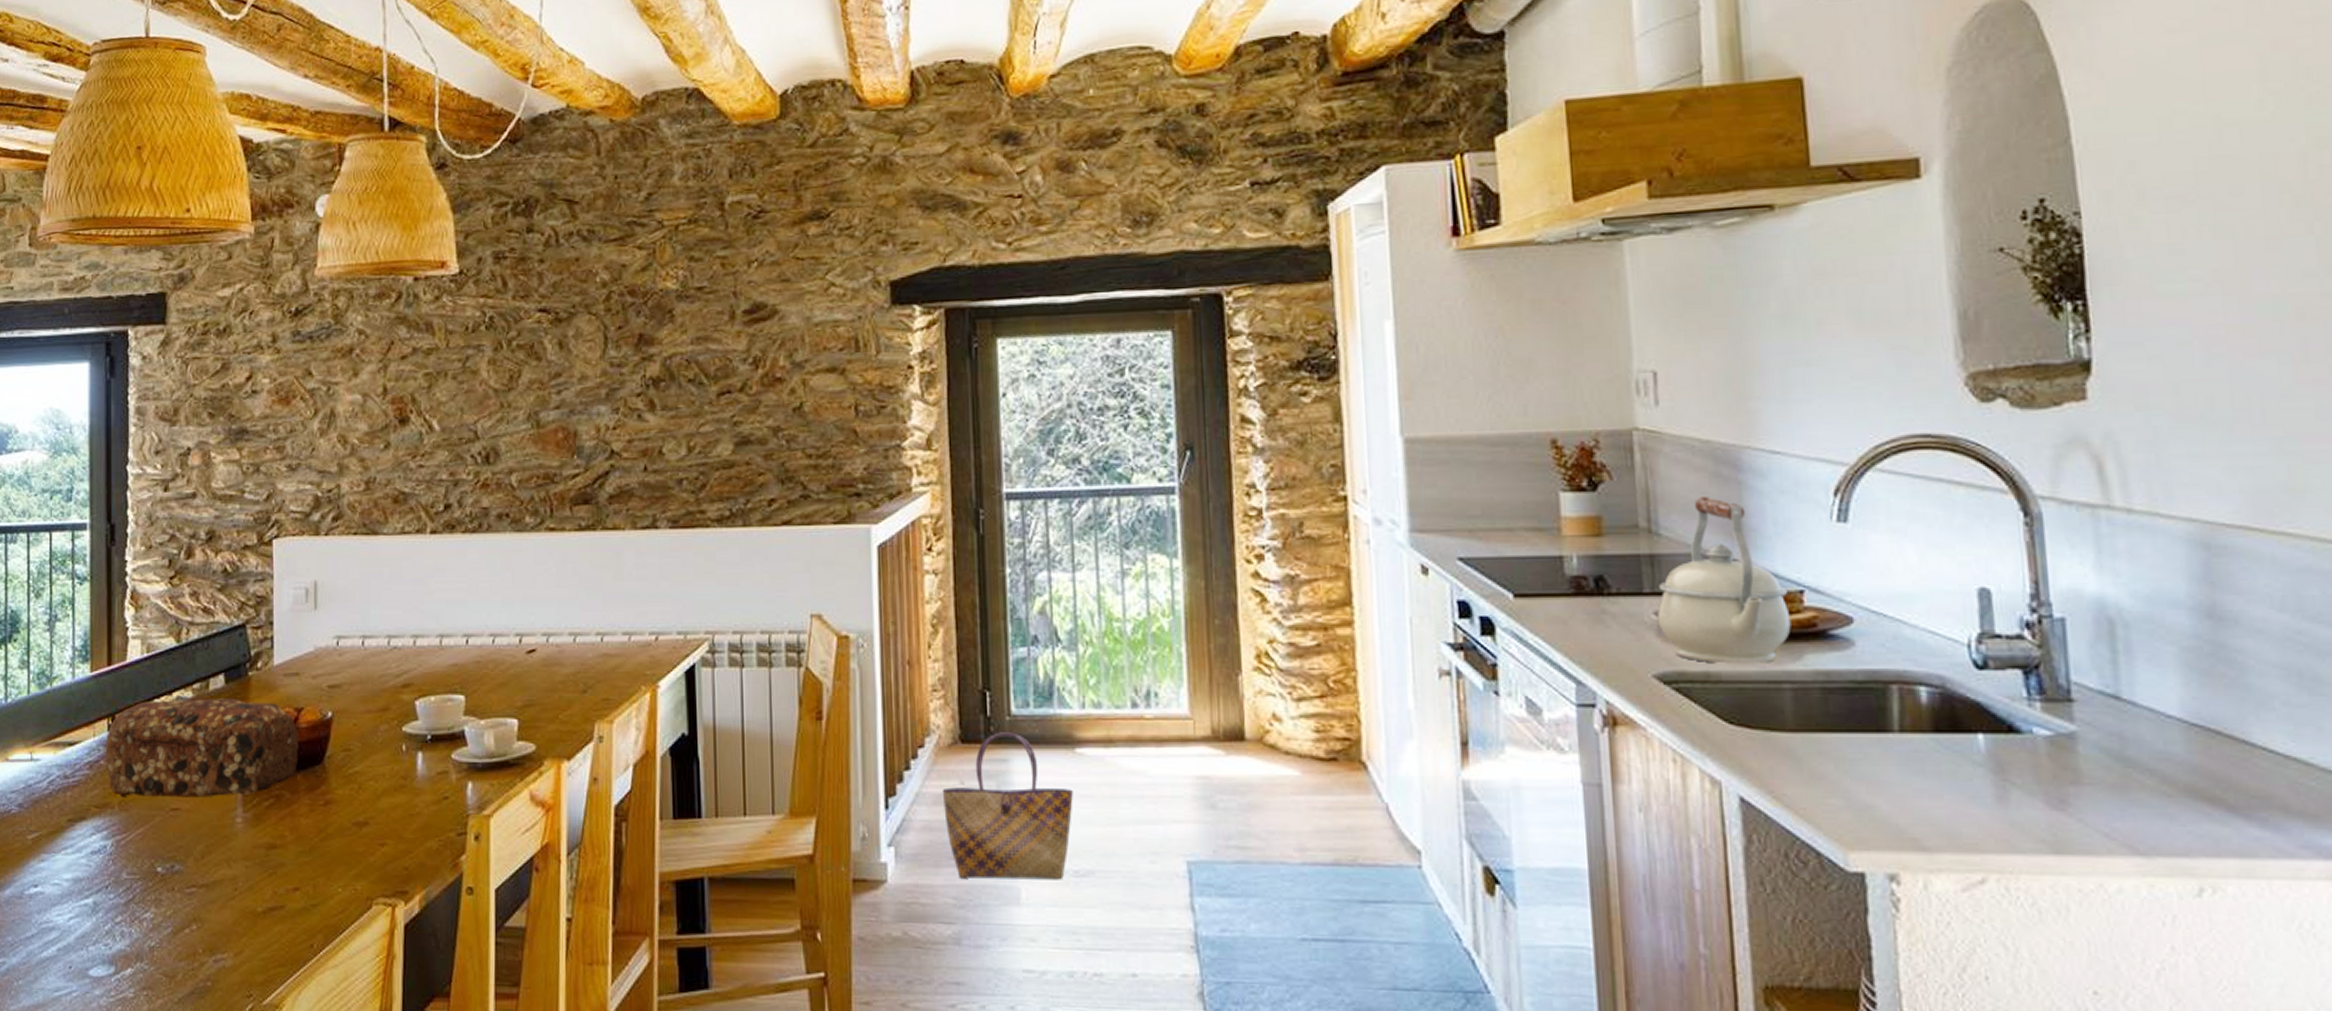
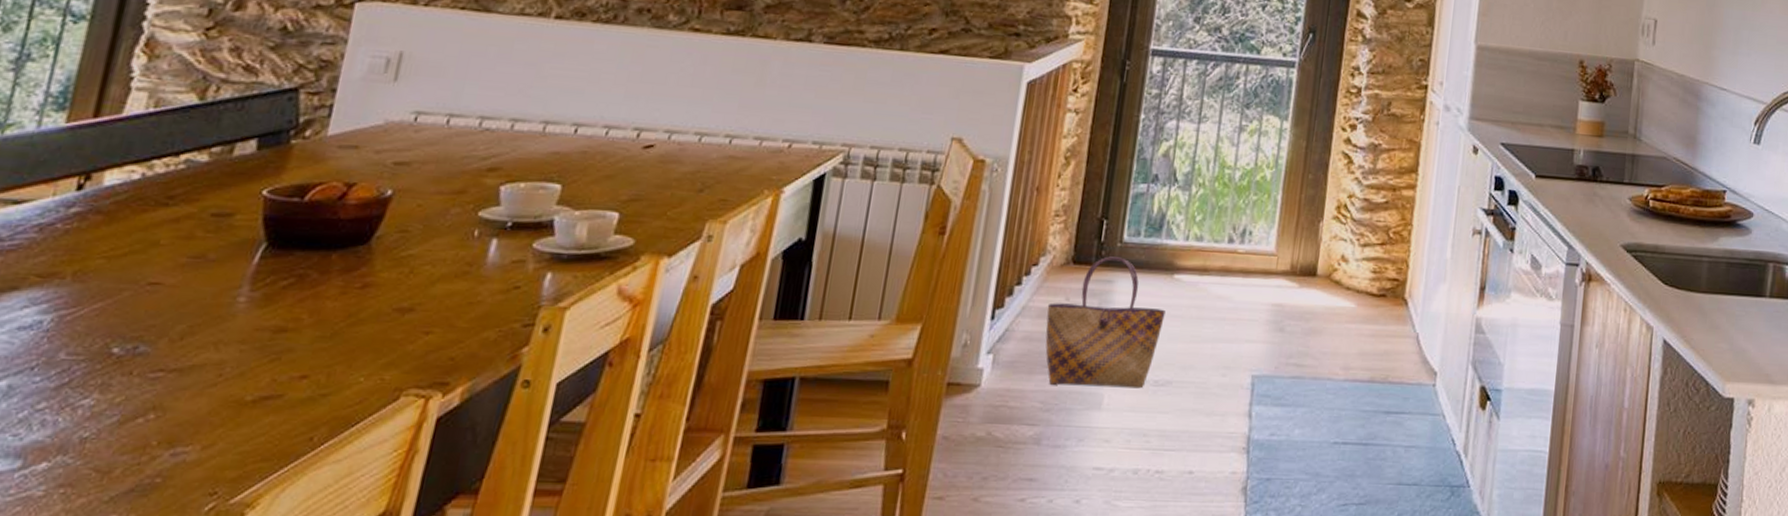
bread loaf: present [105,698,299,797] -> none [64,161,344,273]
kettle: present [1657,495,1792,664] -> none [1629,115,1716,242]

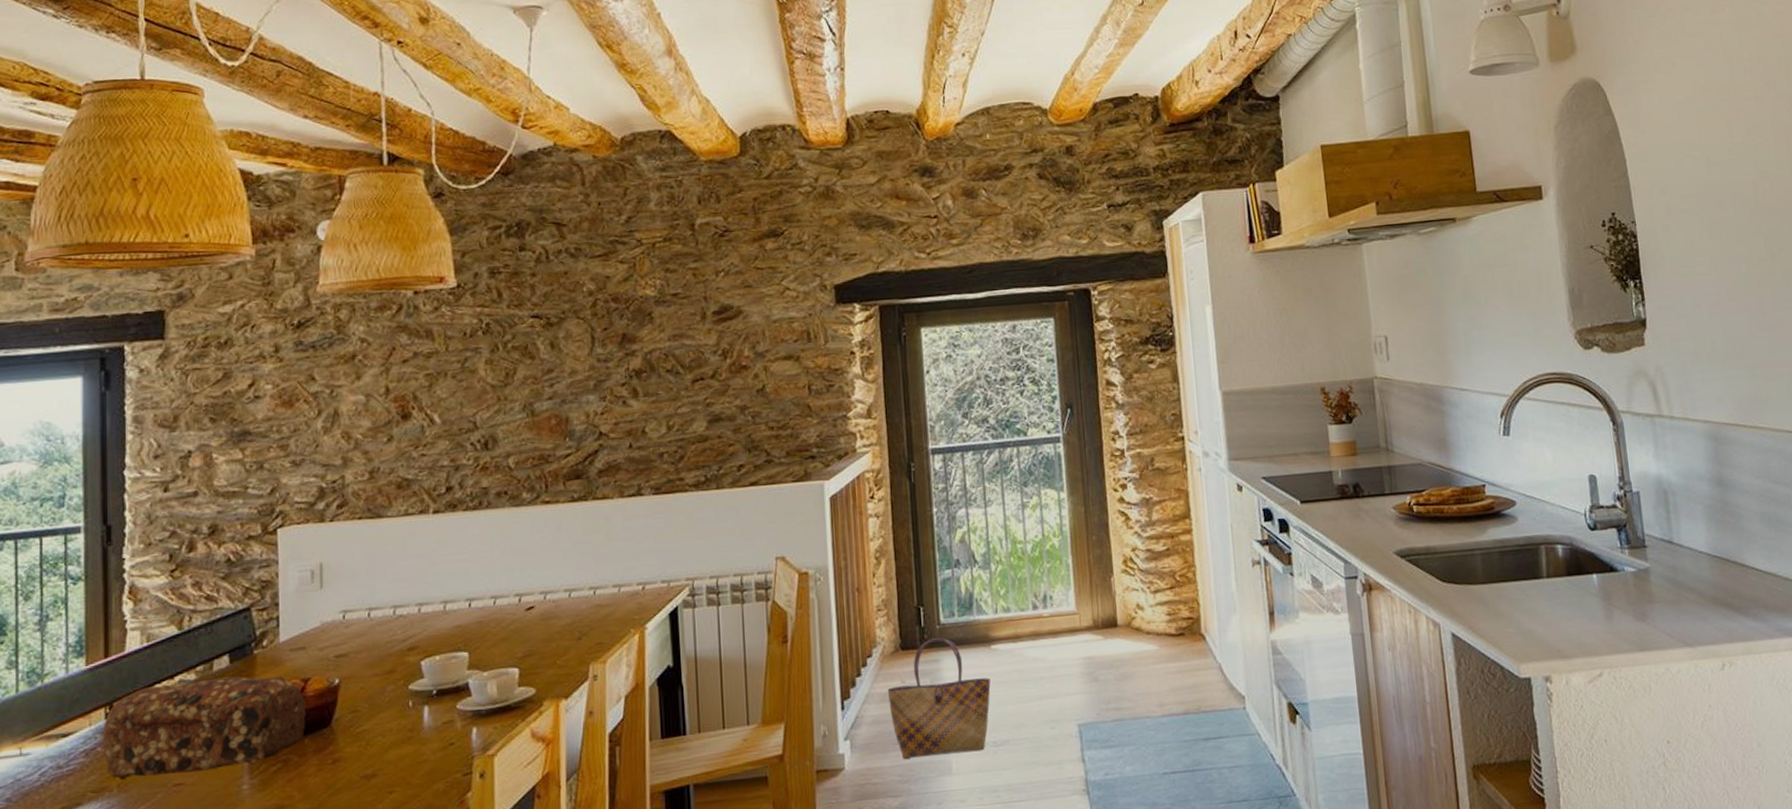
bread loaf: none [64,161,344,273] -> present [102,676,306,779]

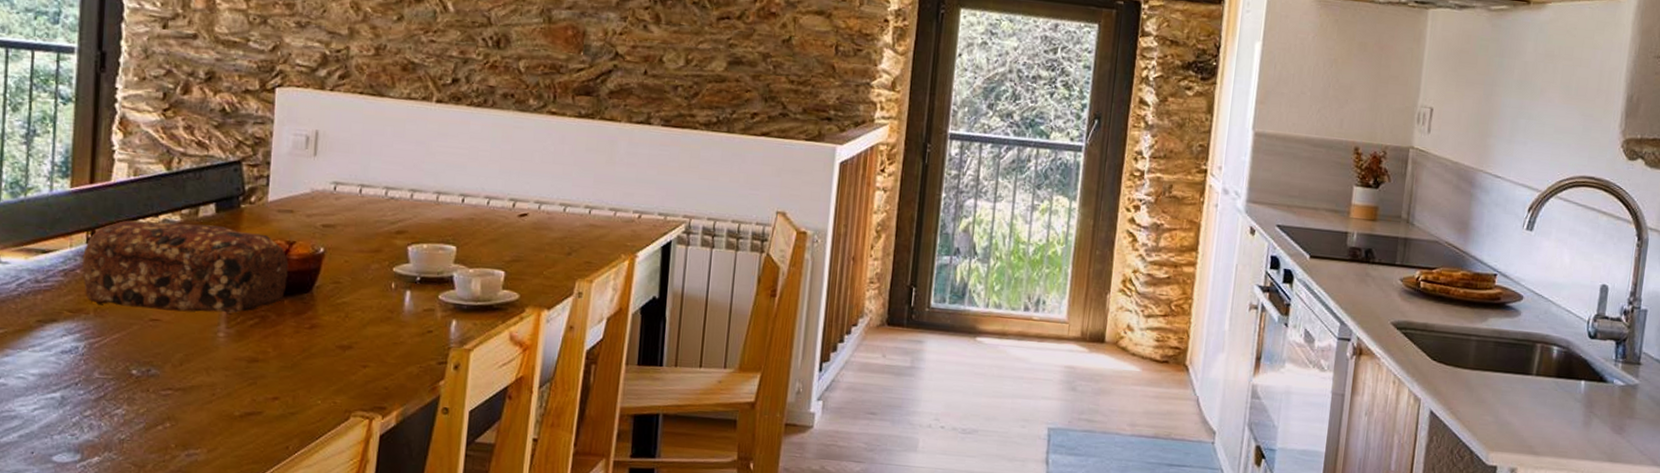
tote bag: present [887,638,991,759] -> none [866,320,970,435]

